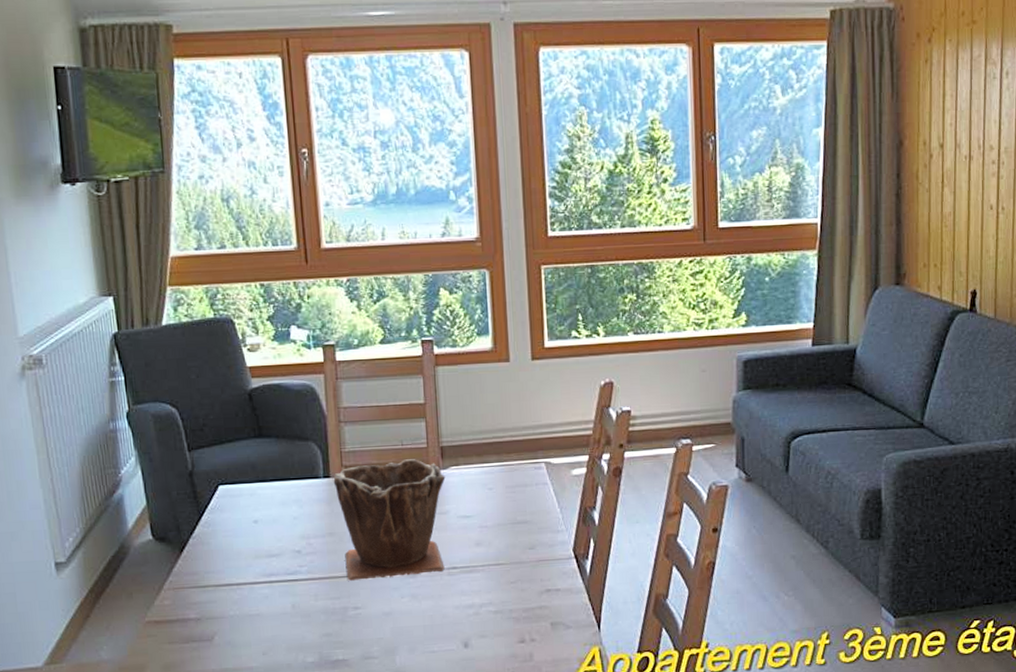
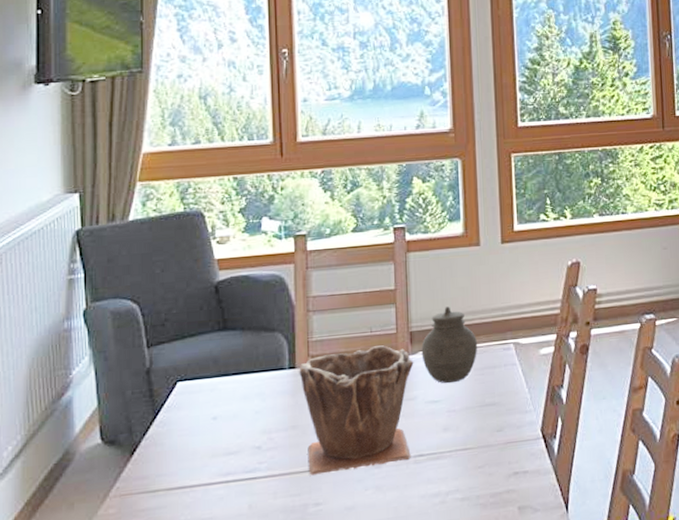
jar: none [452,423,509,500] -> present [421,306,478,384]

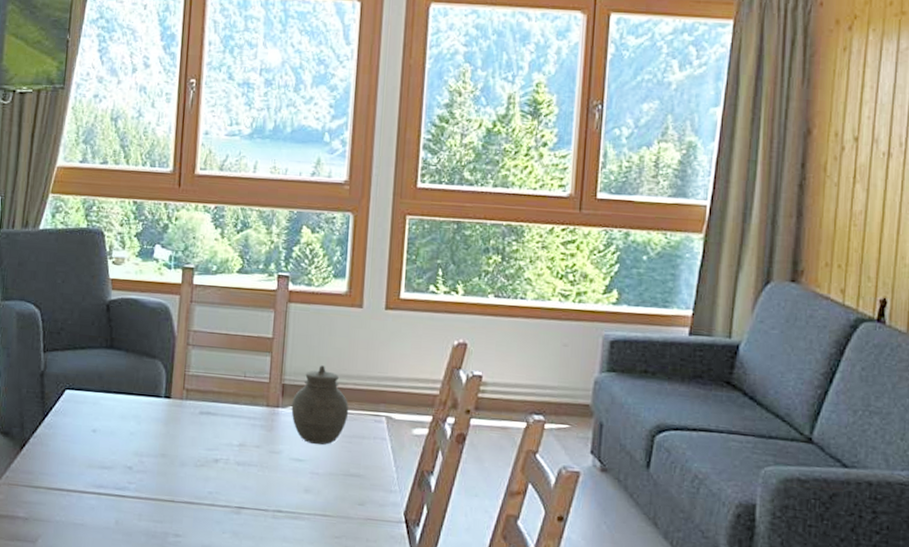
plant pot: present [299,345,414,476] -> none [172,391,283,513]

